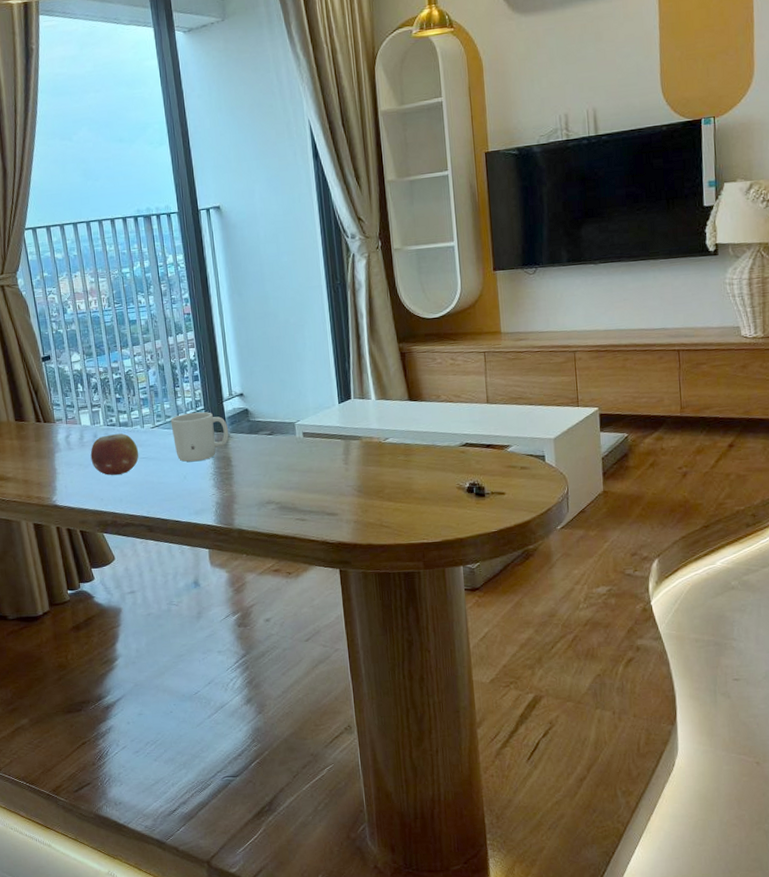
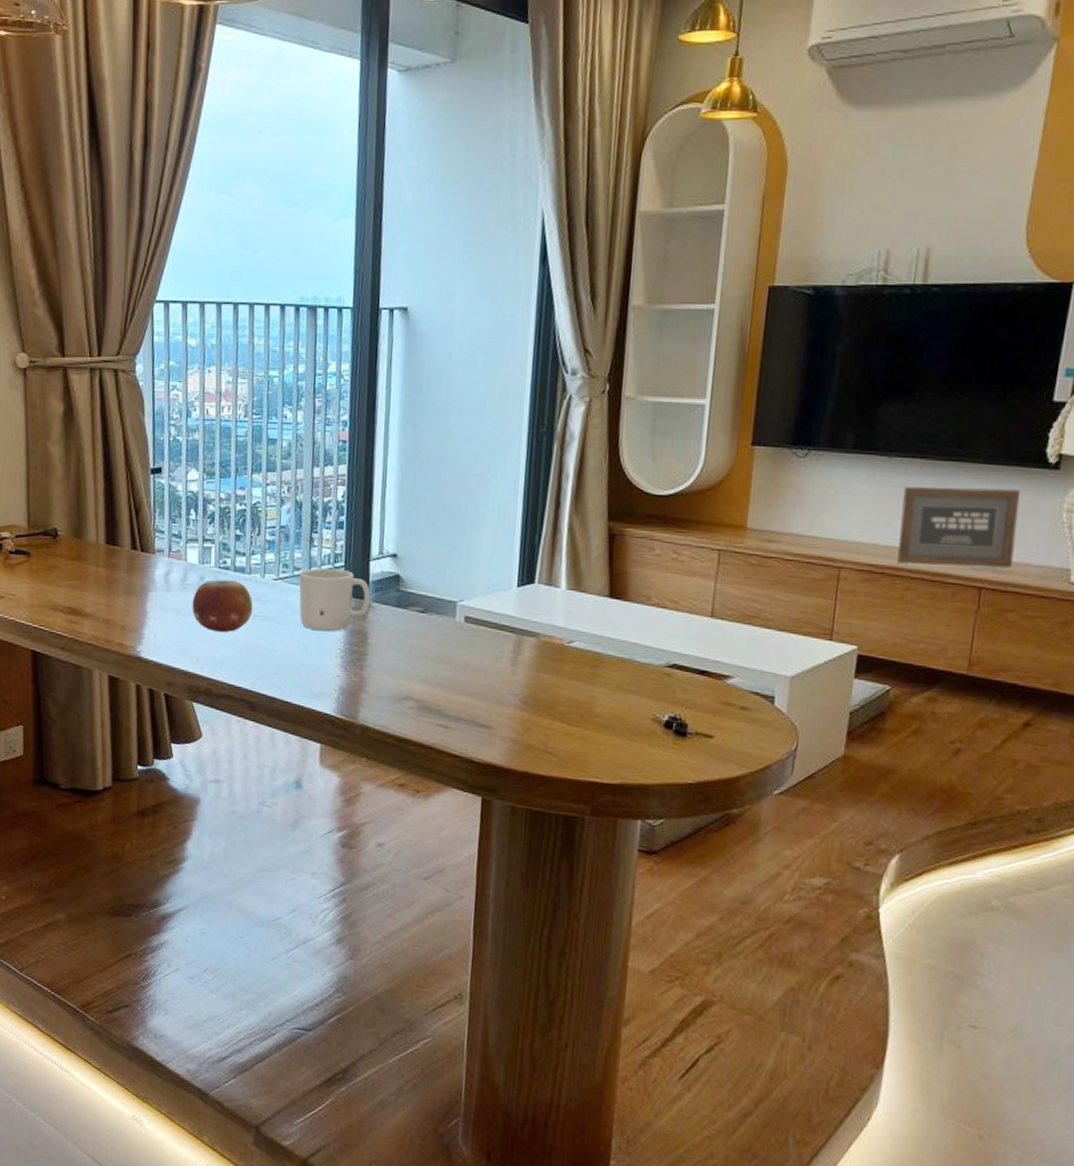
picture frame: none [610,275,698,342] -> present [897,486,1021,569]

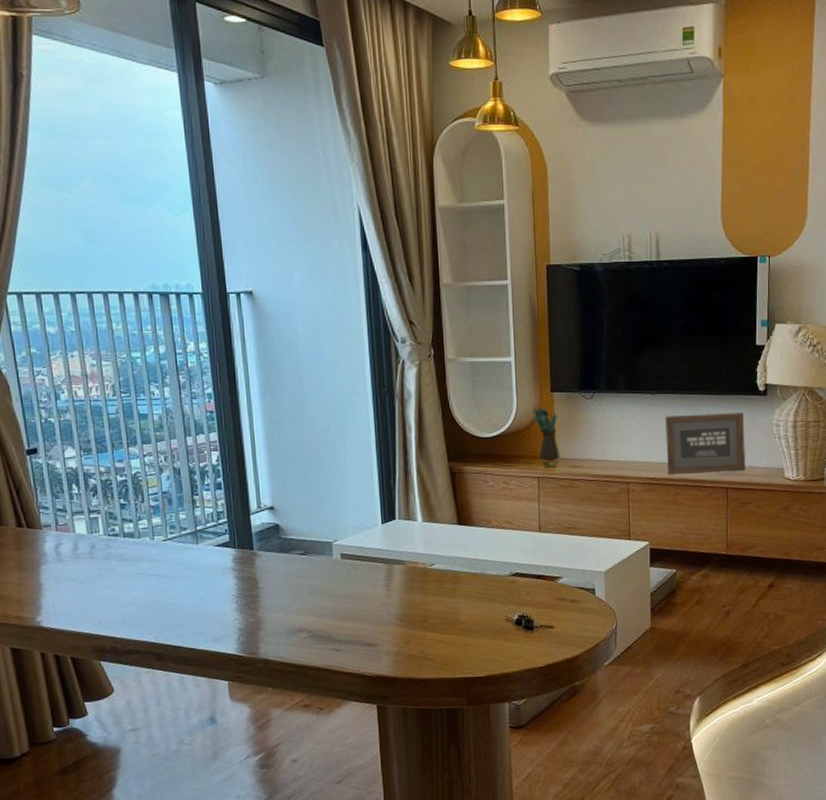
fruit: present [192,580,253,633] -> none [86,545,147,594]
mug: present [299,568,371,632] -> none [186,524,256,582]
vase: none [723,461,756,540] -> present [533,406,560,468]

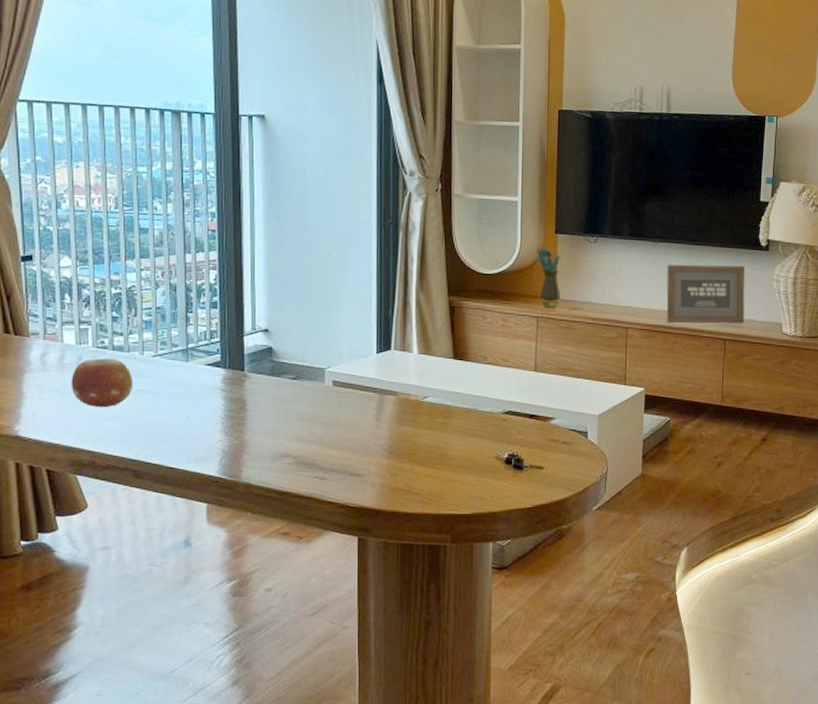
fruit: none [86,545,147,594] -> present [71,359,134,408]

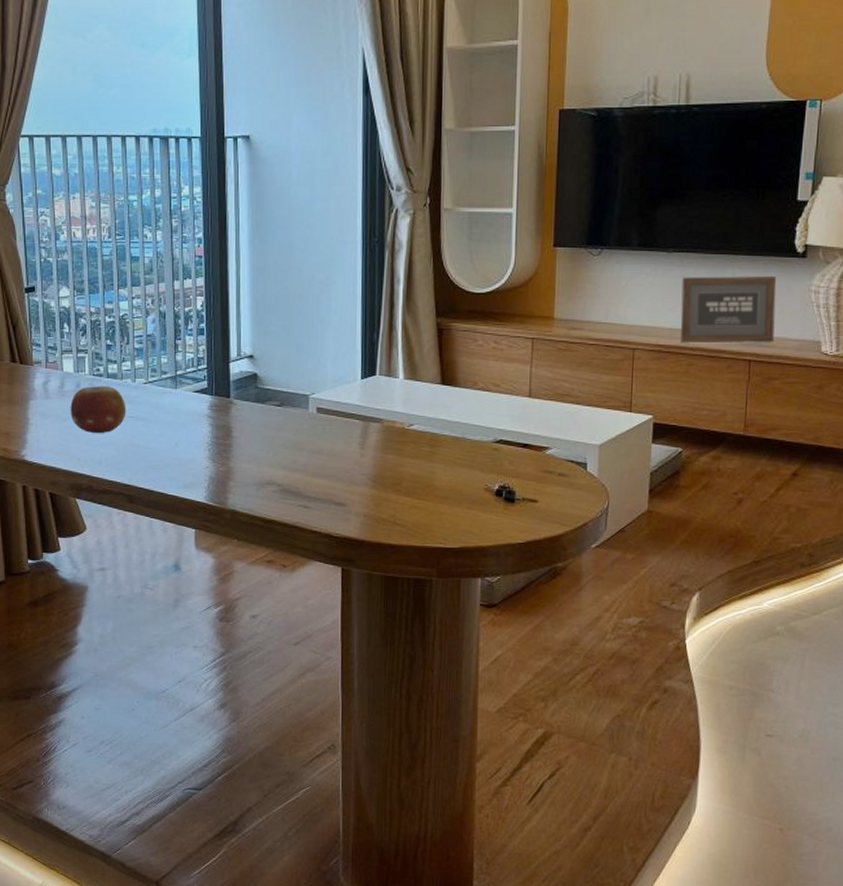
vase: present [536,246,561,308] -> none [532,261,559,329]

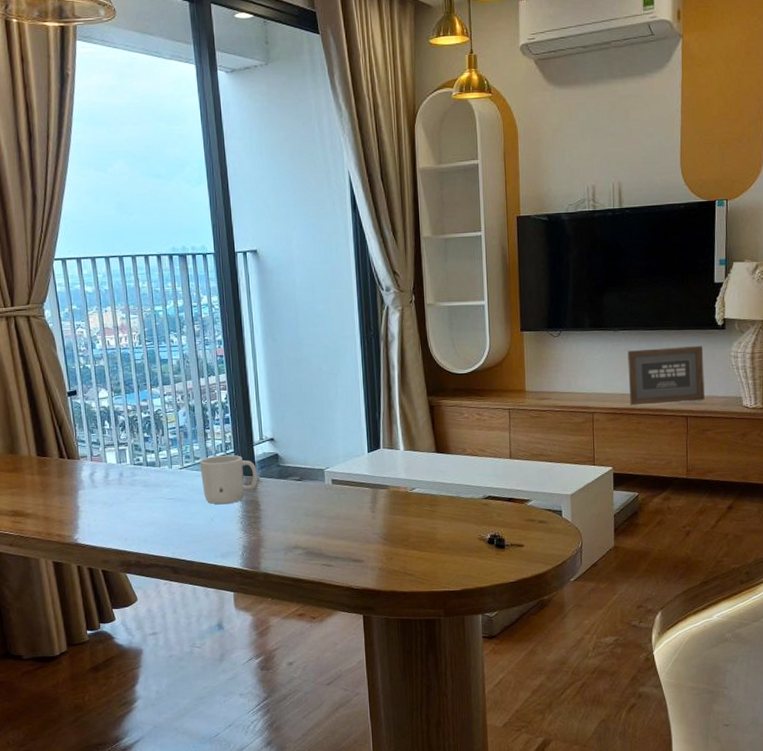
fruit: present [70,386,127,434] -> none [115,473,166,516]
mug: none [167,370,233,428] -> present [199,454,258,505]

